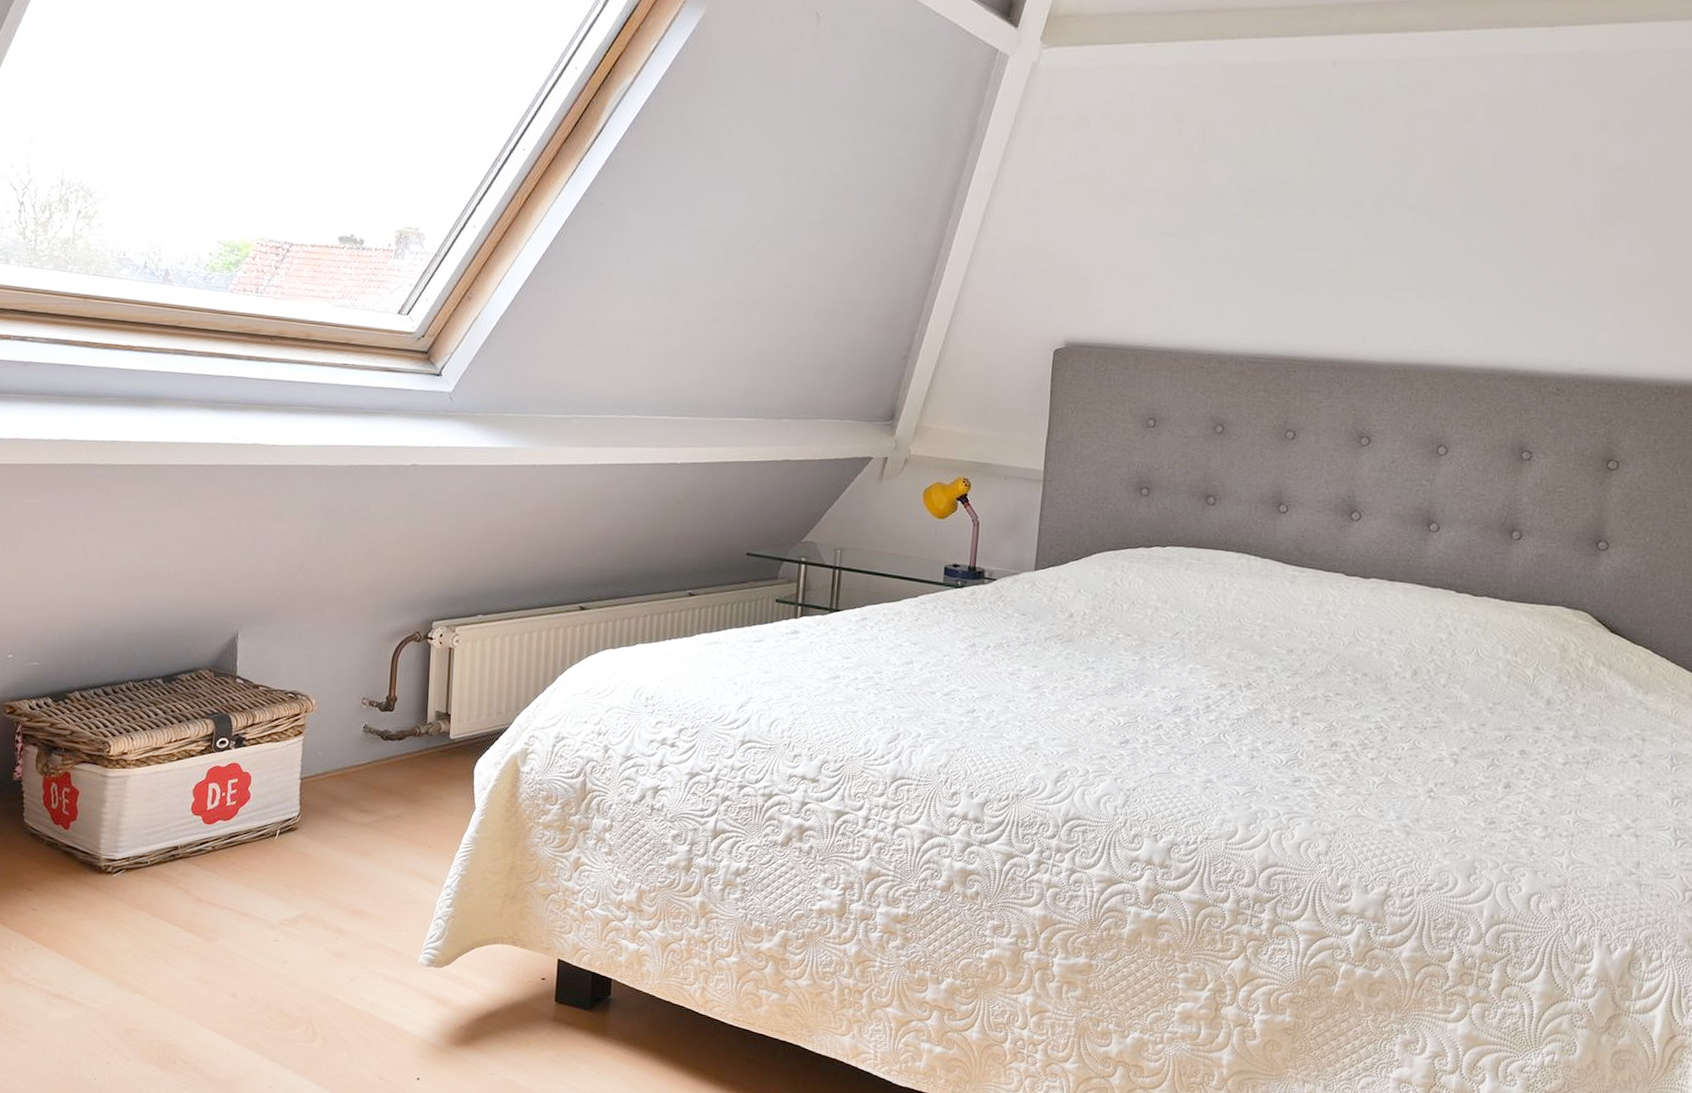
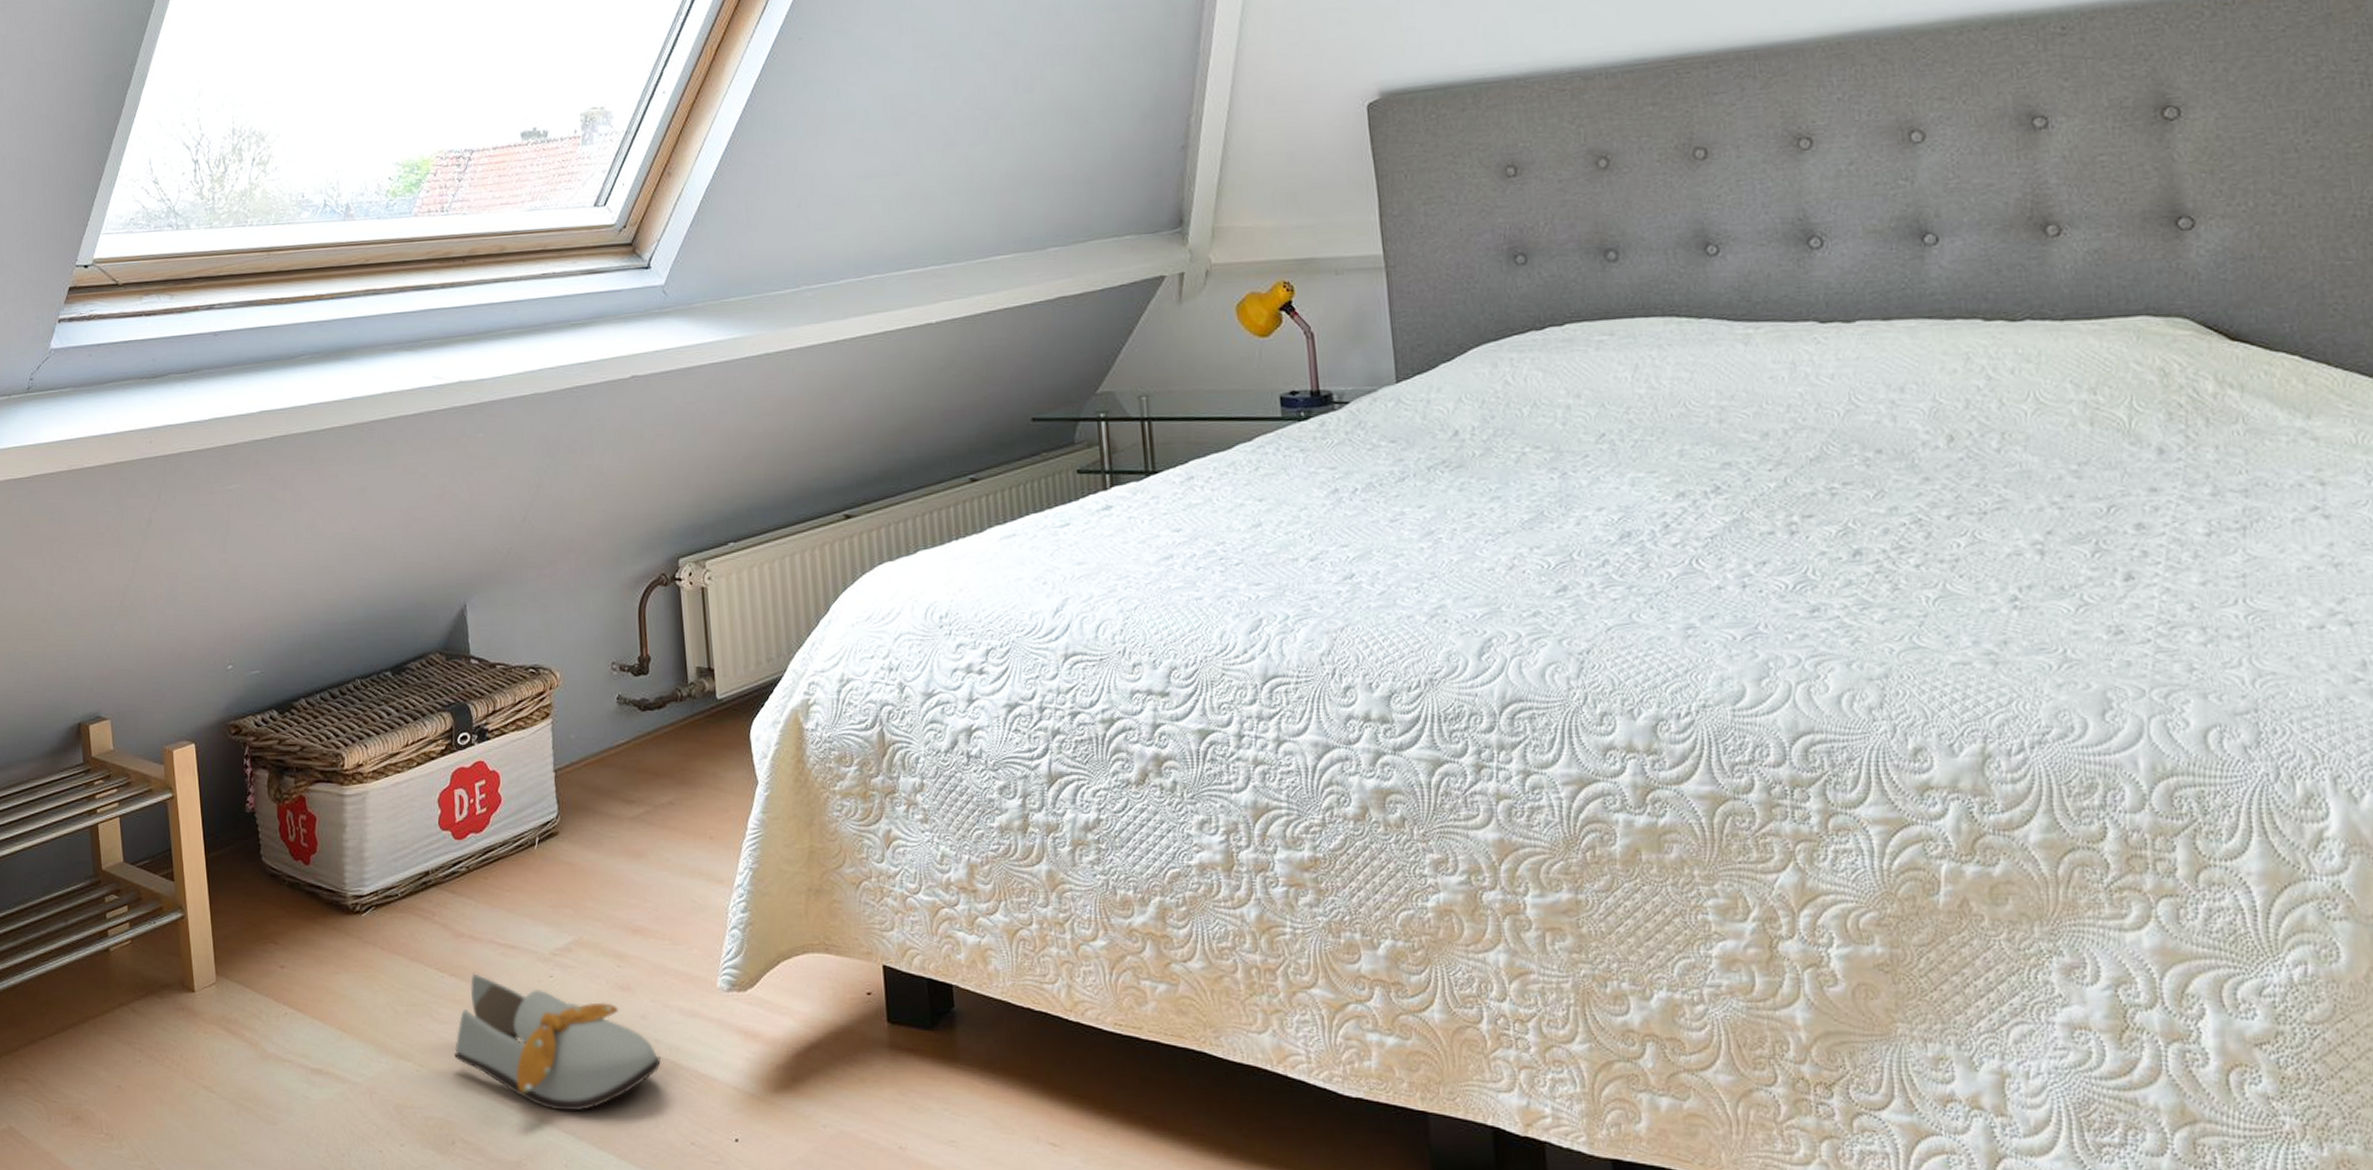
shoe: none [183,931,364,1046] -> present [454,973,662,1112]

